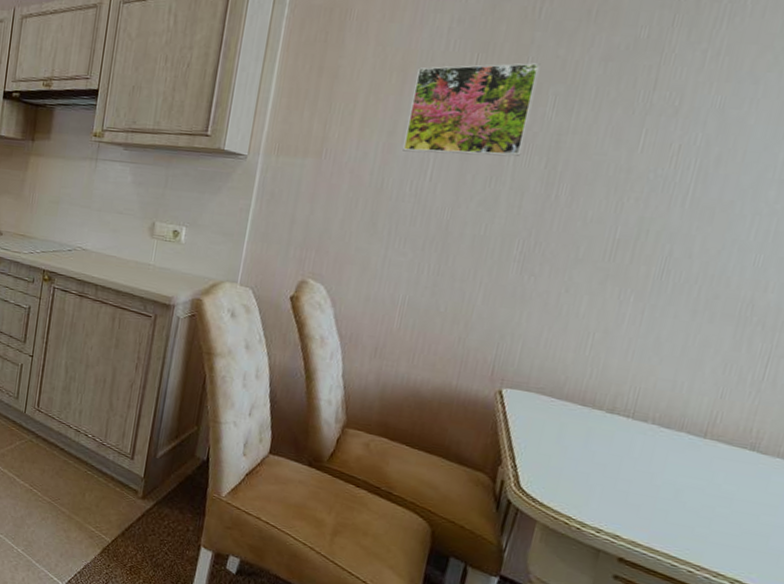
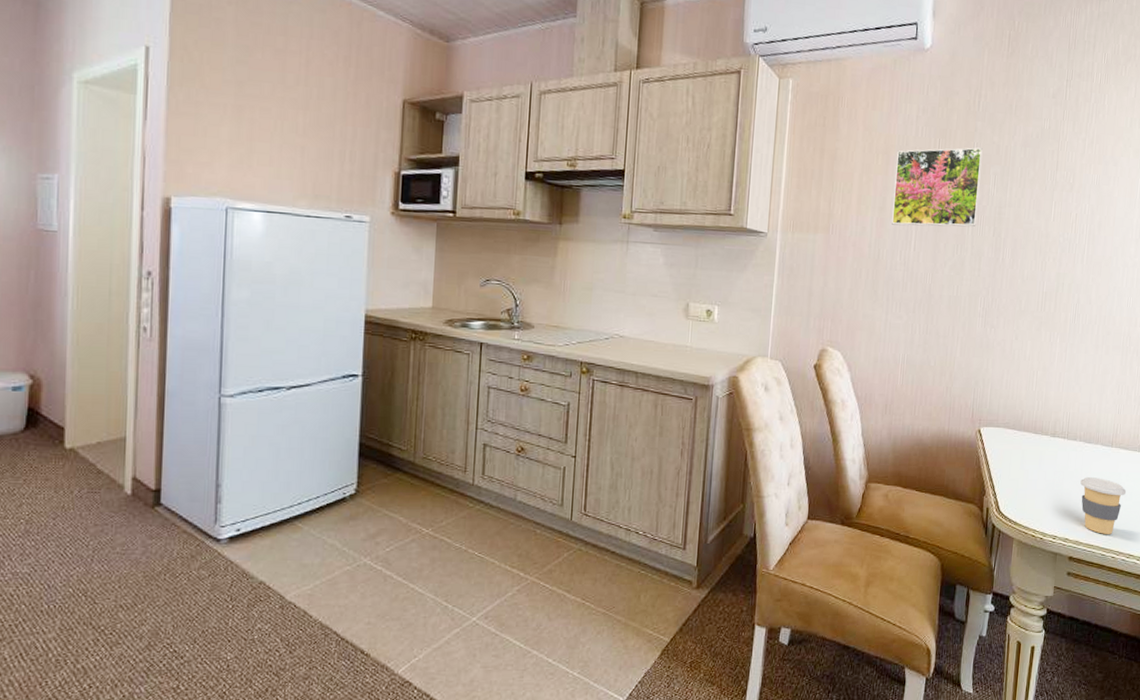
coffee cup: none [645,468,723,544] -> present [1080,477,1127,534]

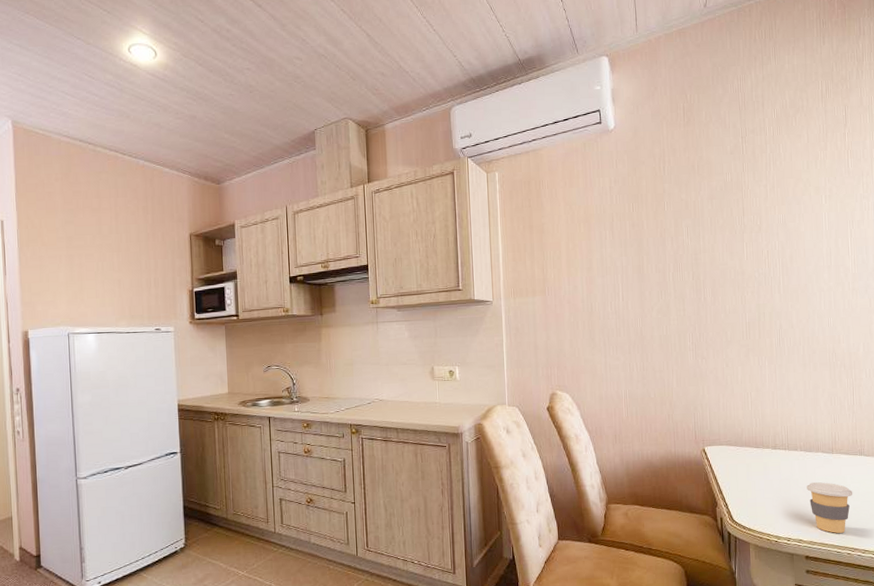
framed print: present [891,147,983,227] -> none [597,206,676,281]

